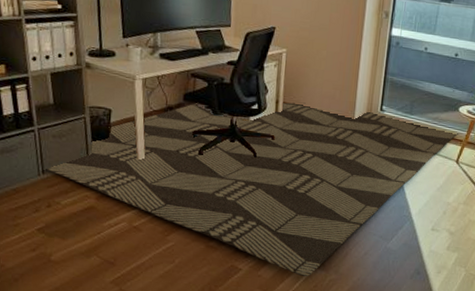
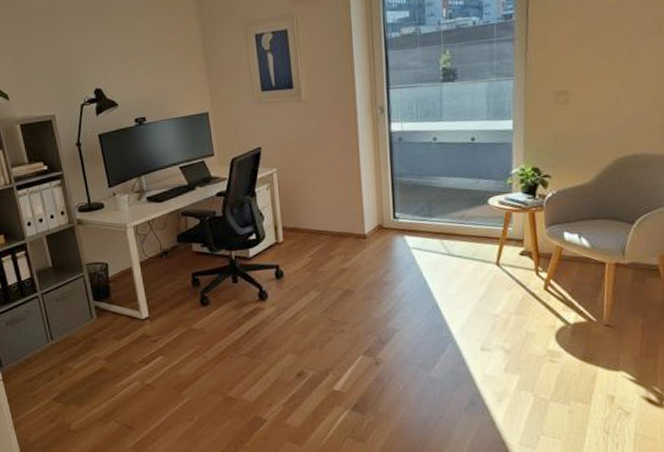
rug: present [46,102,458,277] -> none [53,222,492,422]

